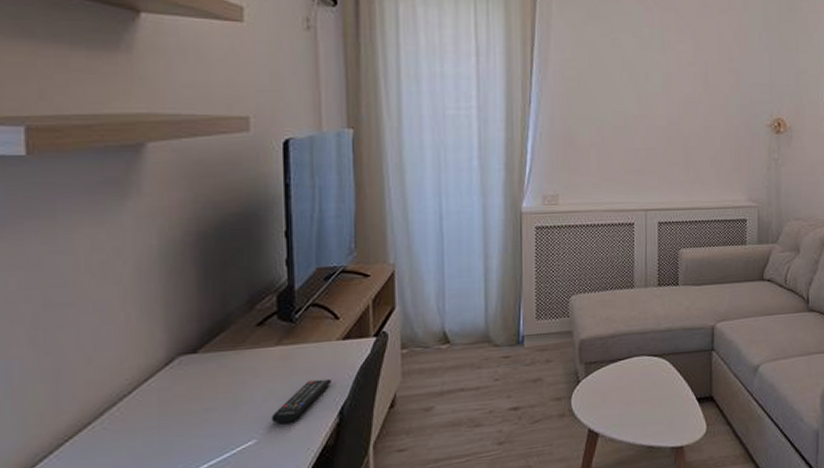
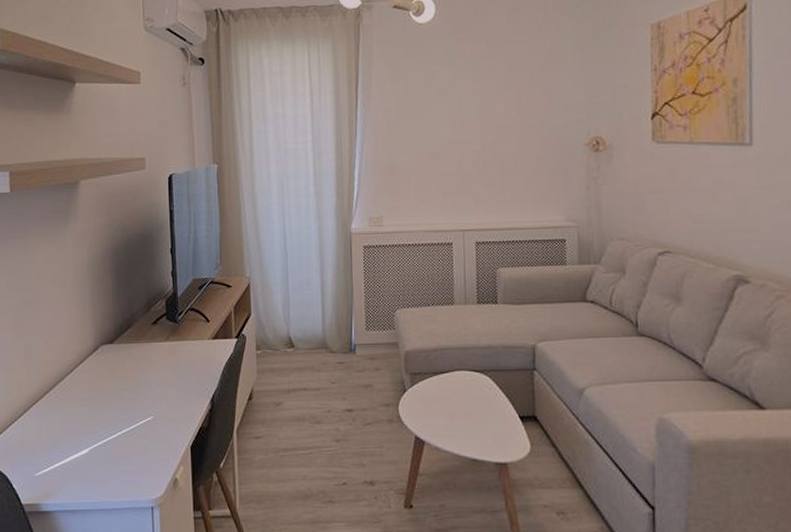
remote control: present [271,378,332,424] -> none [163,371,205,405]

